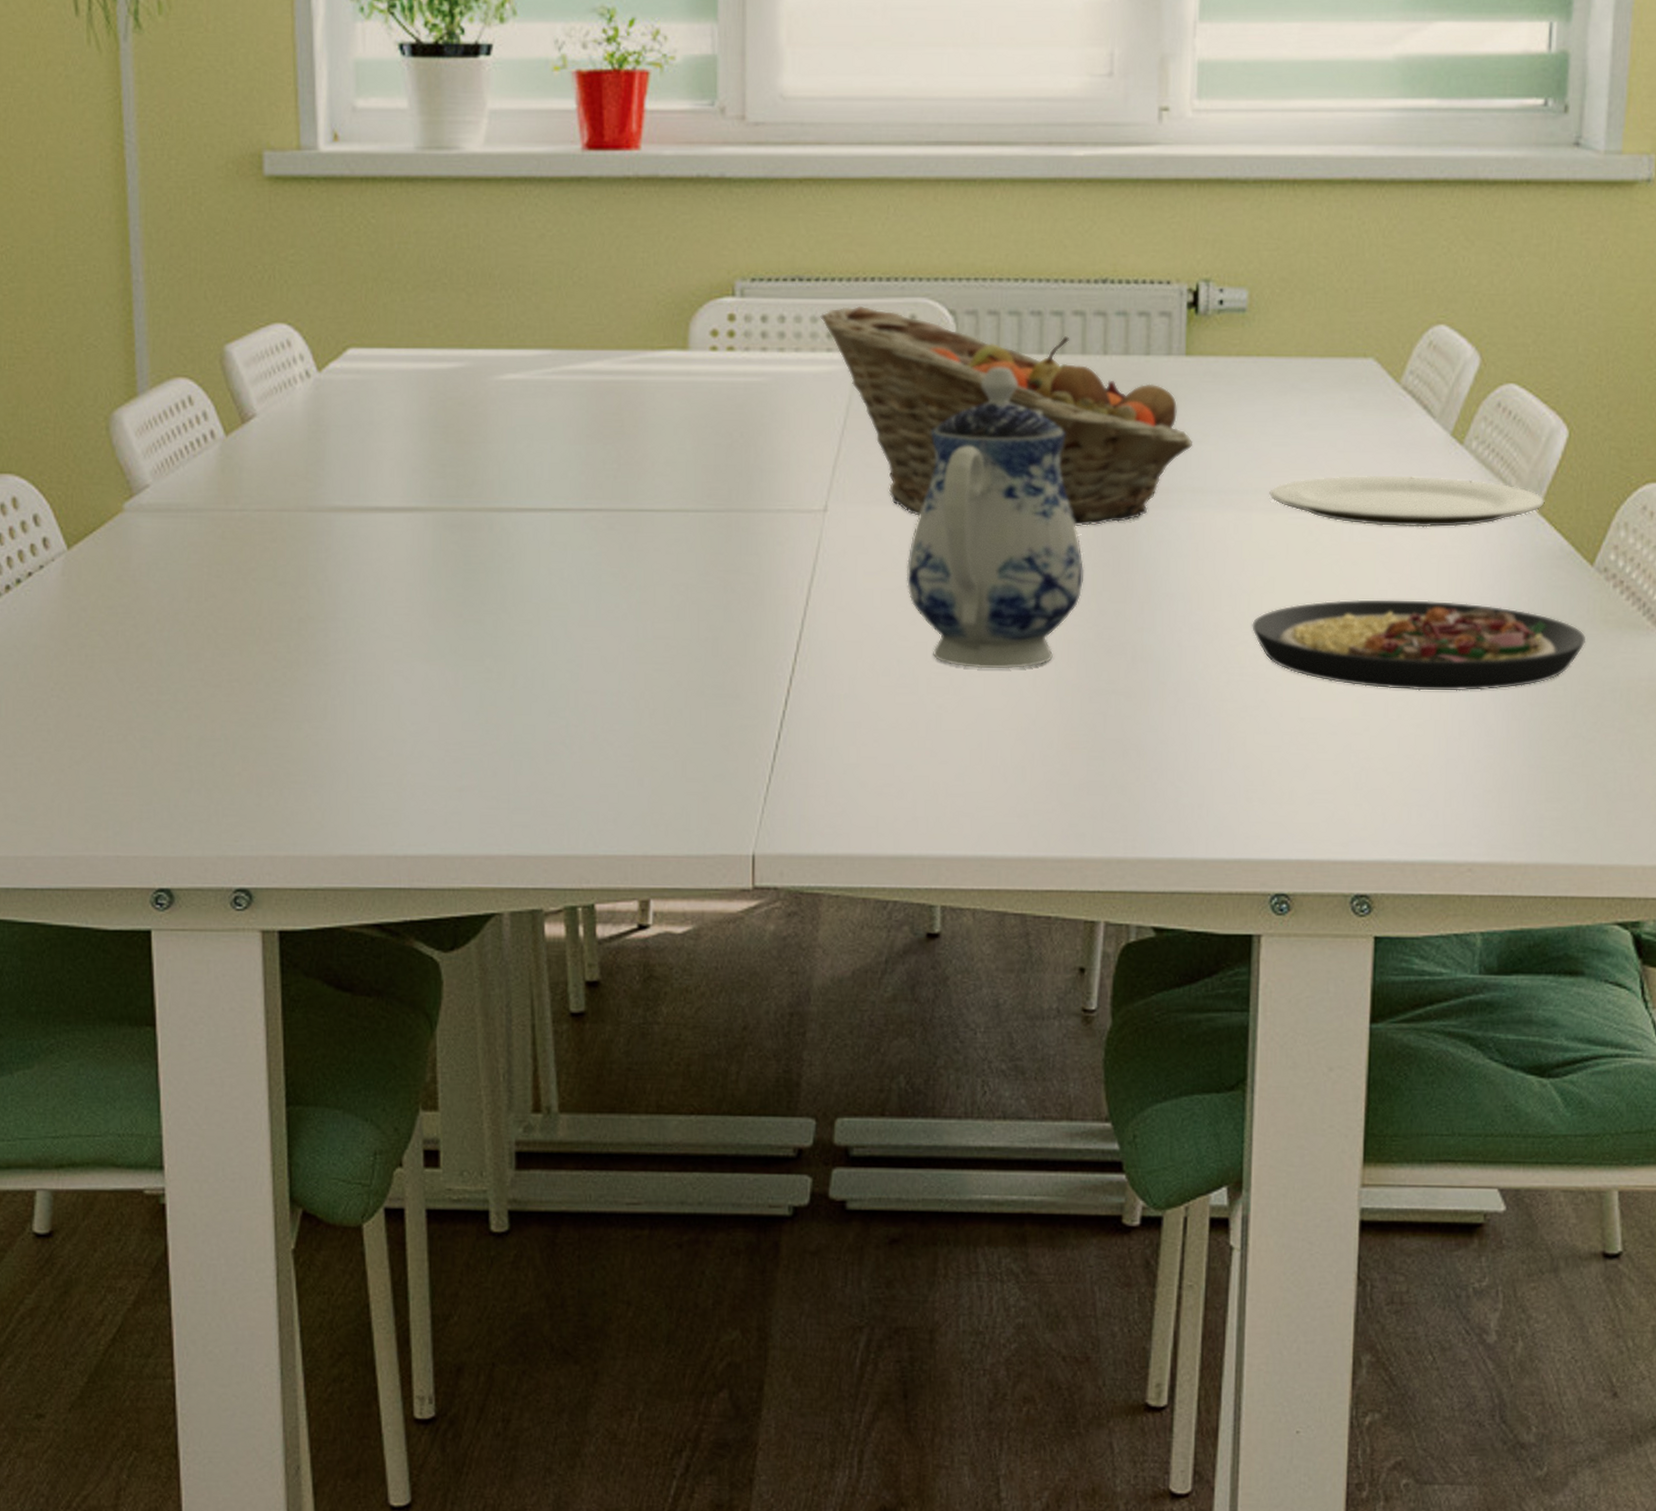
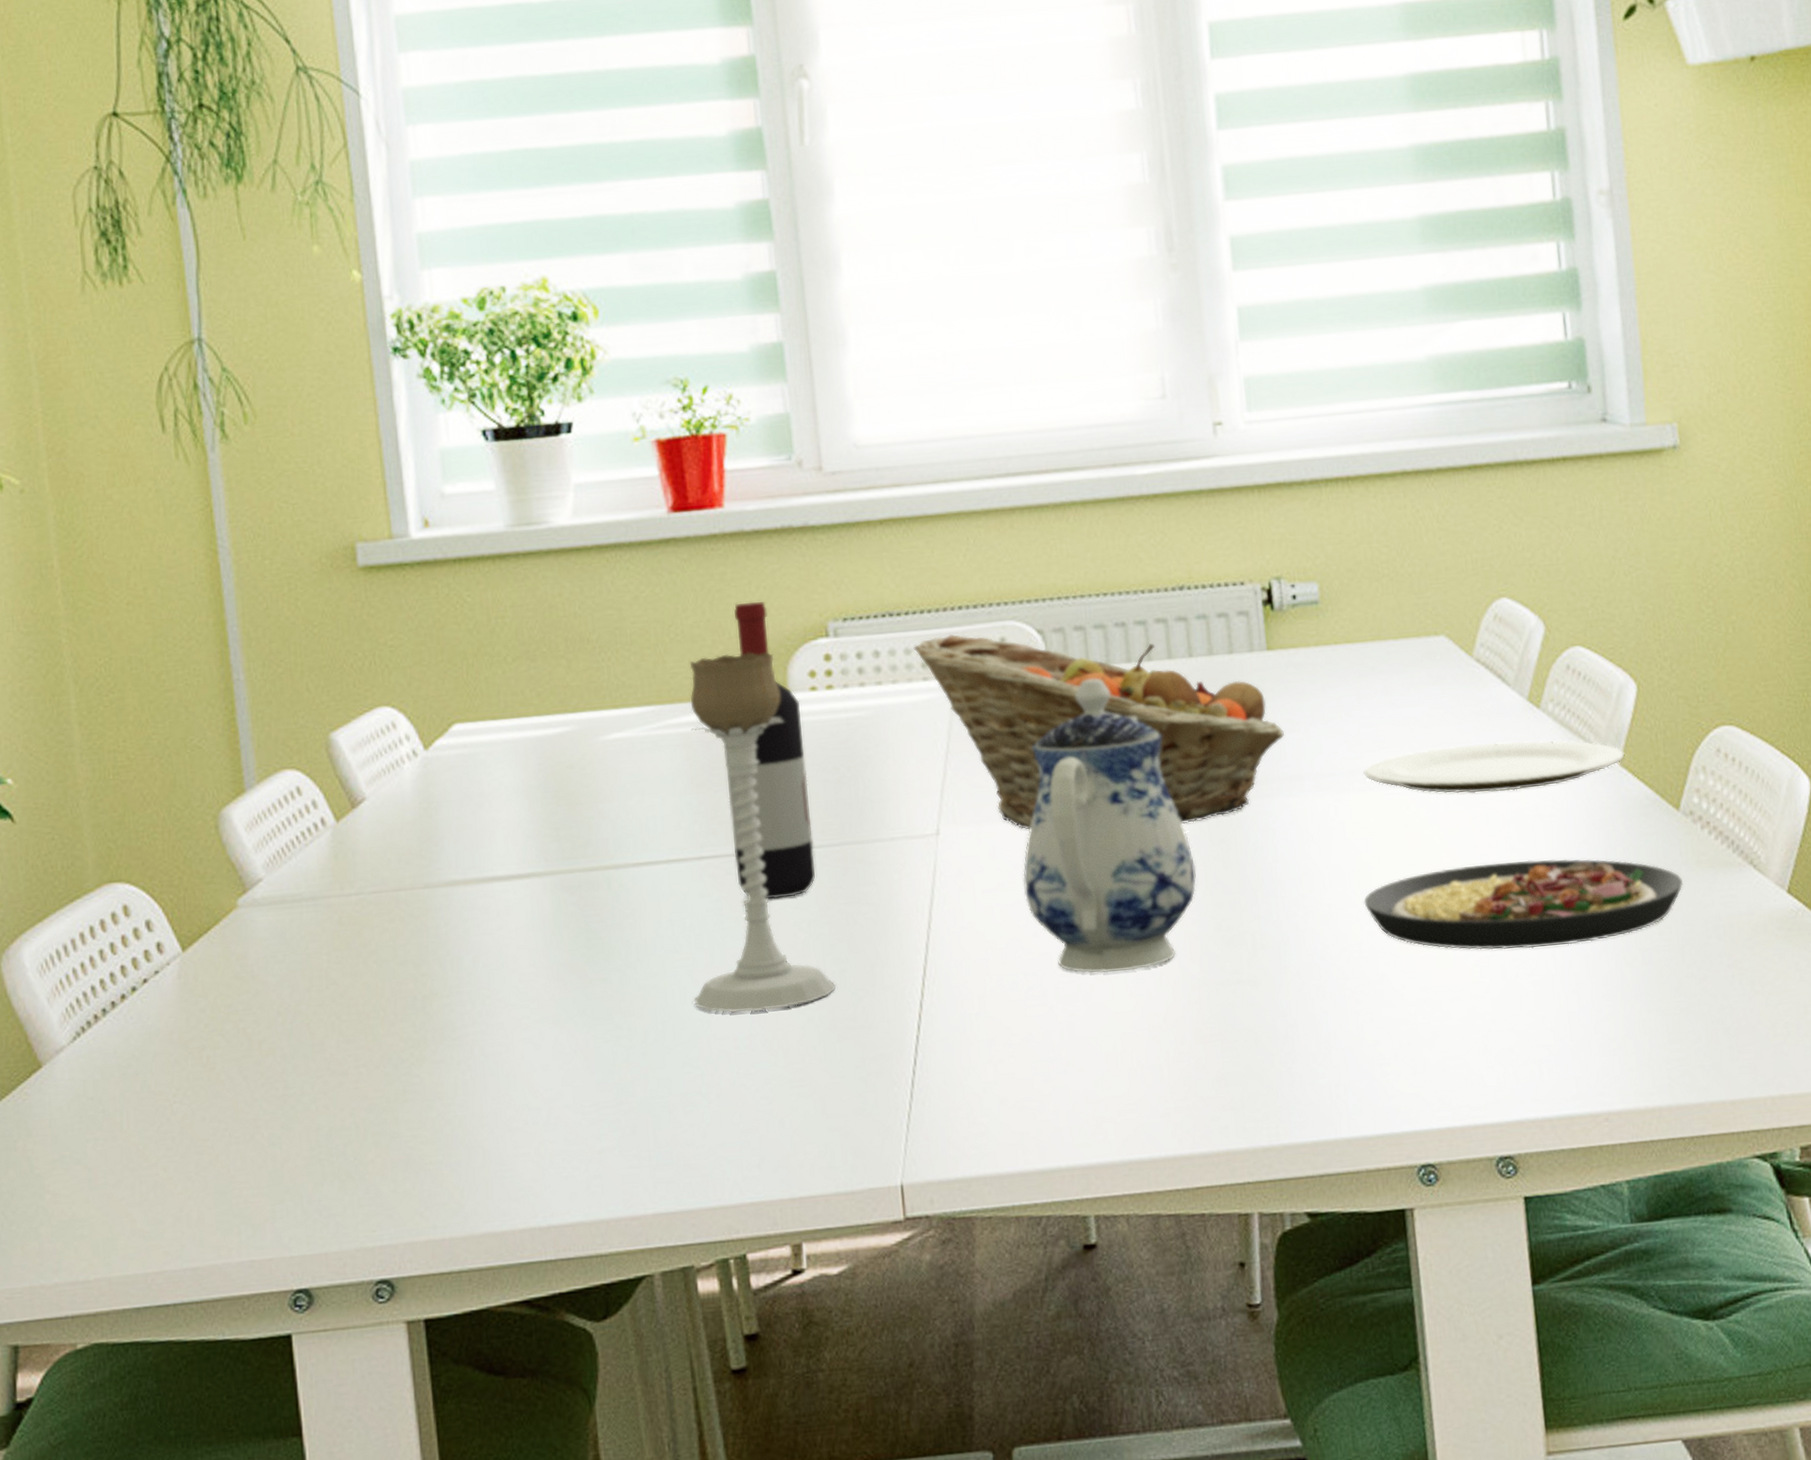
candle holder: none [565,303,708,670] -> present [689,651,836,1013]
wine bottle: none [617,251,700,559] -> present [723,601,816,899]

